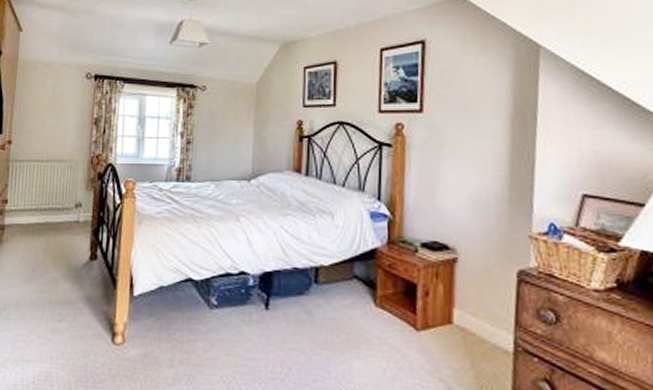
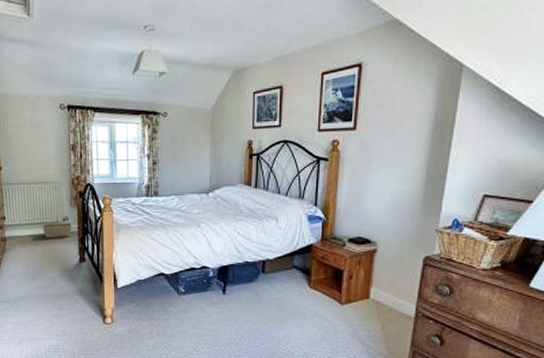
basket: none [49,200,87,228] -> present [42,215,73,238]

